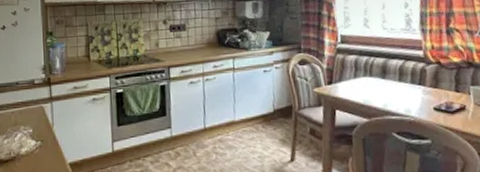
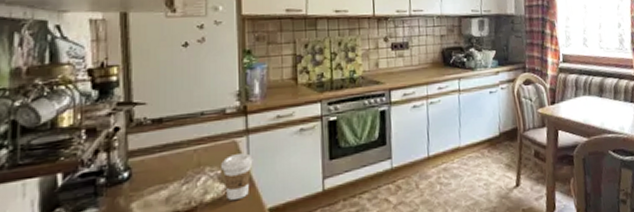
coffee cup: none [32,117,56,154] -> present [221,153,253,200]

